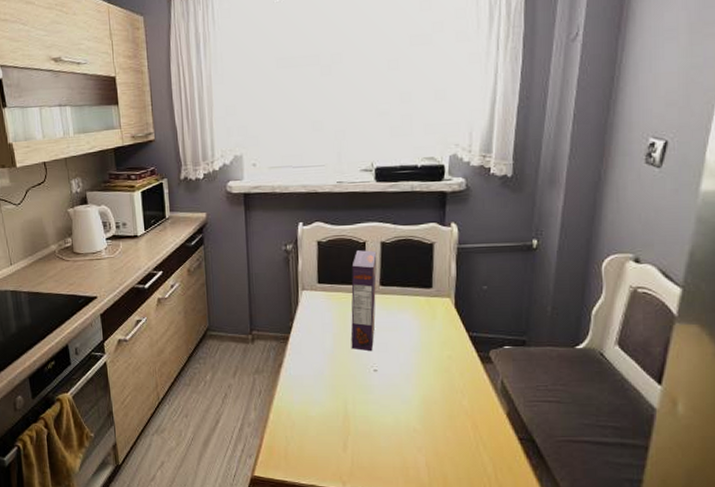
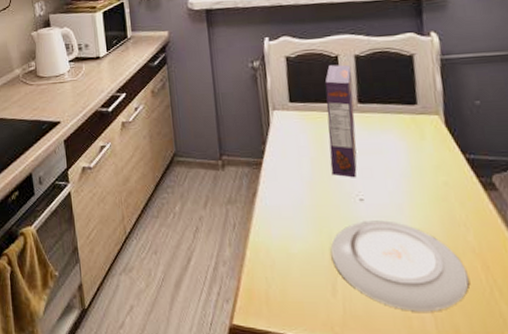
plate: none [345,388,459,463] -> present [330,220,469,312]

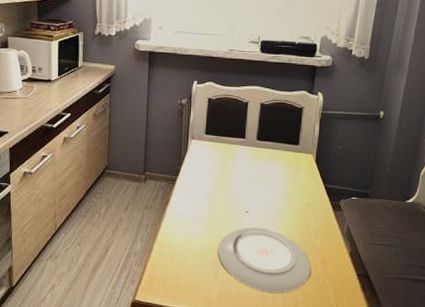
cereal box: present [324,64,357,178] -> none [228,109,257,196]

